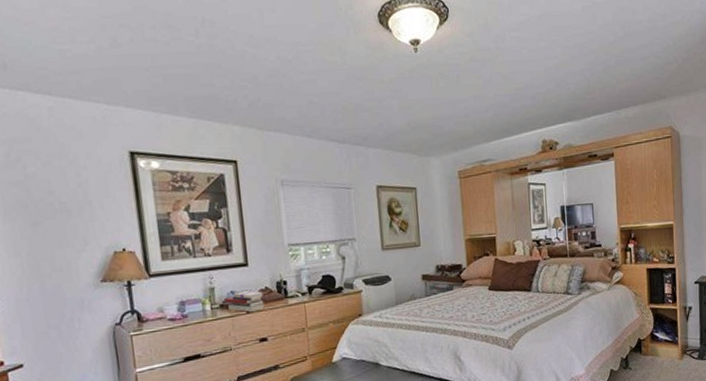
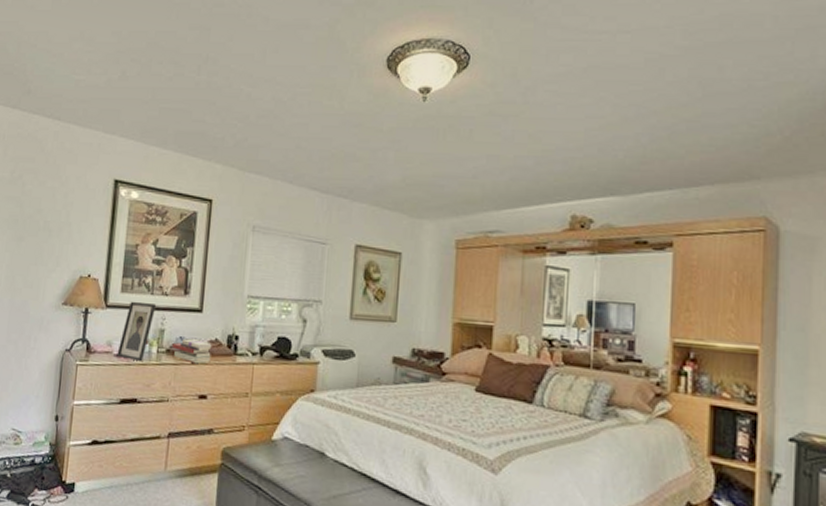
picture frame: none [170,266,202,321] -> present [116,301,157,362]

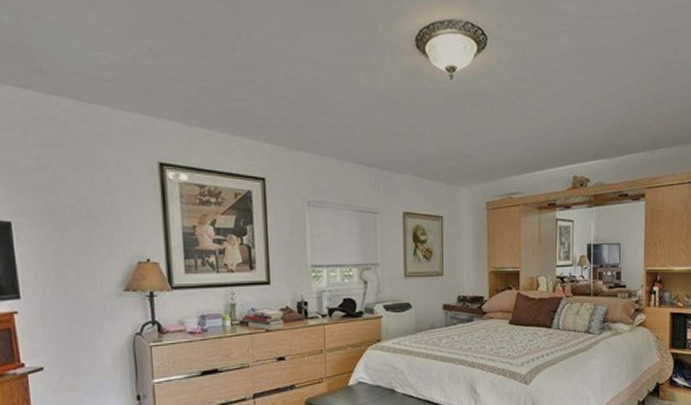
picture frame: present [116,301,157,362] -> none [190,280,224,336]

